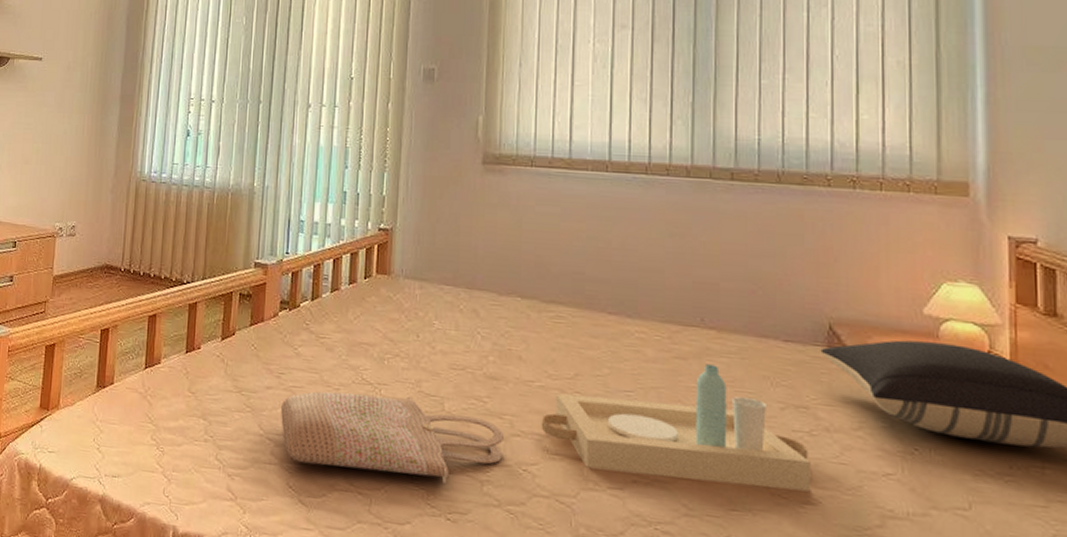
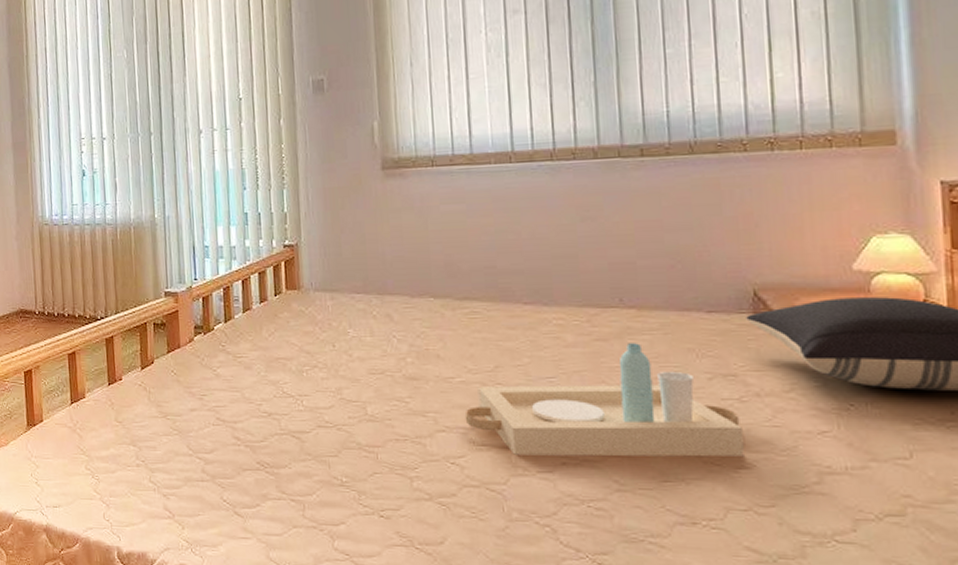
shopping bag: present [281,391,504,483] -> none [207,404,430,483]

